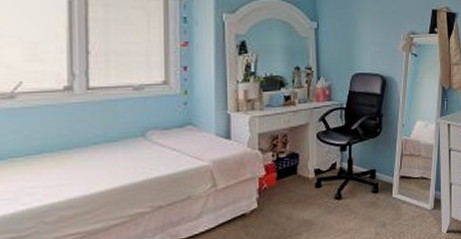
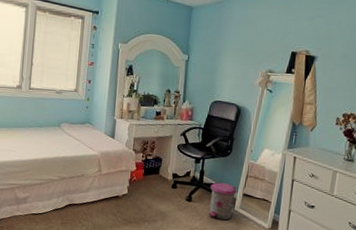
trash can: none [362,168,393,213] -> present [209,182,237,221]

